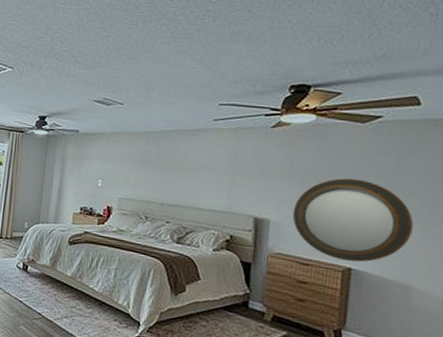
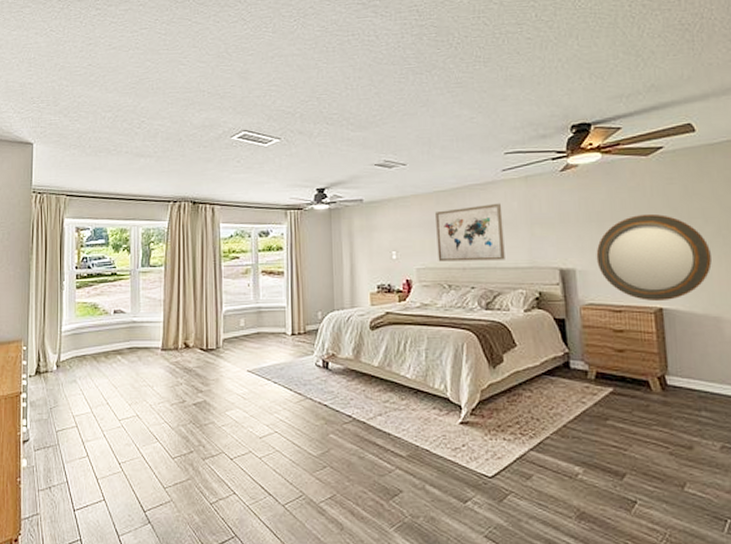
wall art: none [139,149,208,202] -> present [436,203,505,262]

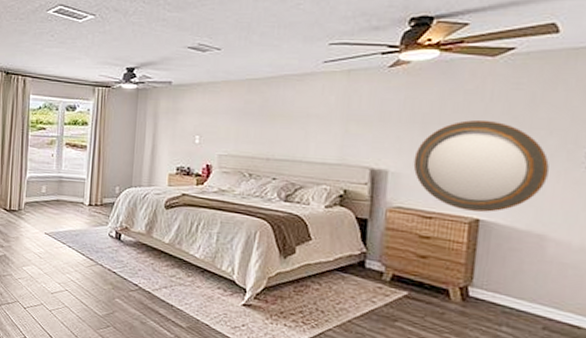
wall art: present [436,203,505,262] -> none [241,95,318,155]

